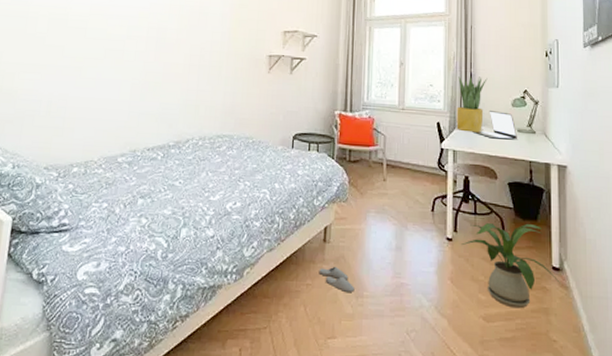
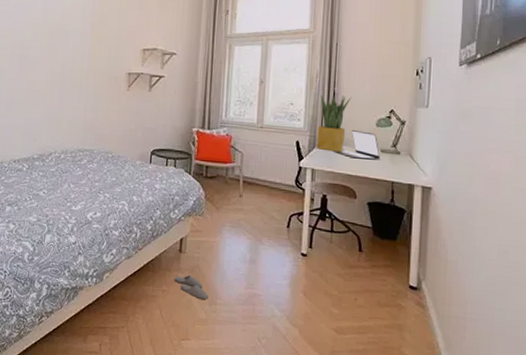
house plant: present [461,223,560,309] -> none [316,241,417,324]

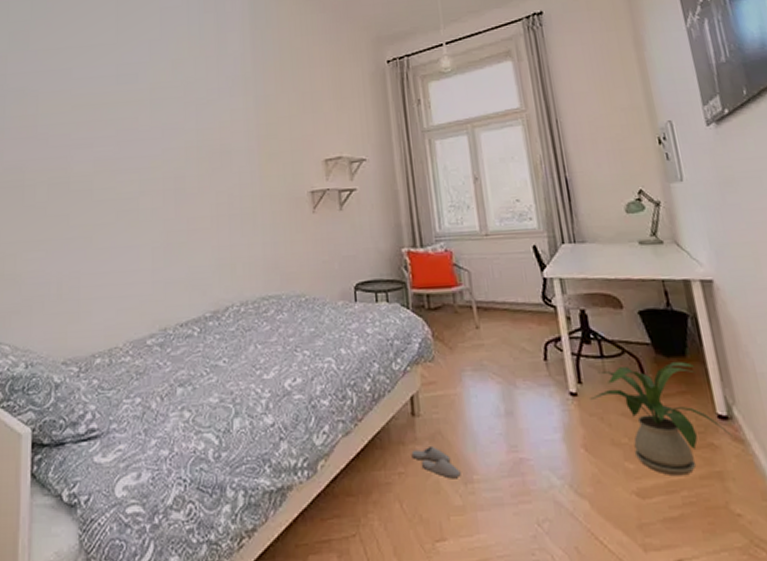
planter: present [316,95,352,152] -> none [550,181,593,253]
house plant: none [316,241,417,324] -> present [590,361,732,476]
laptop: present [333,130,380,160] -> none [580,221,640,257]

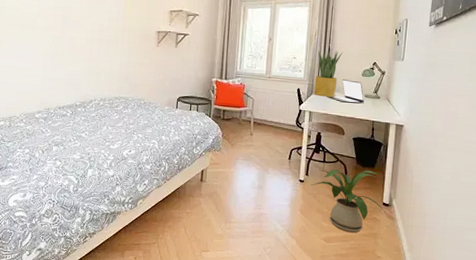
slippers: present [411,445,461,478] -> none [196,199,224,219]
planter: none [550,181,593,253] -> present [313,50,343,98]
laptop: none [580,221,640,257] -> present [327,79,364,104]

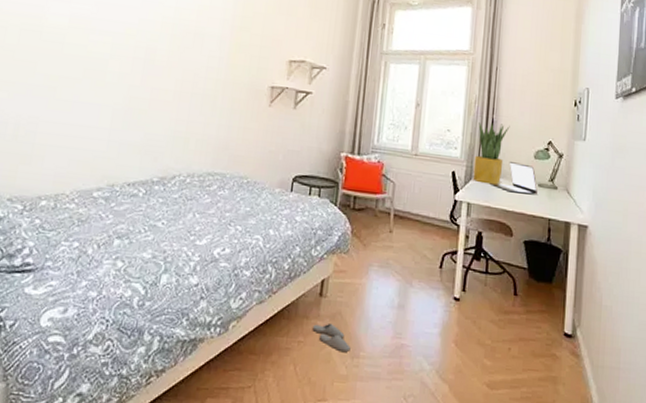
slippers: none [196,199,224,219] -> present [312,323,351,352]
house plant: present [311,169,388,233] -> none [469,283,571,376]

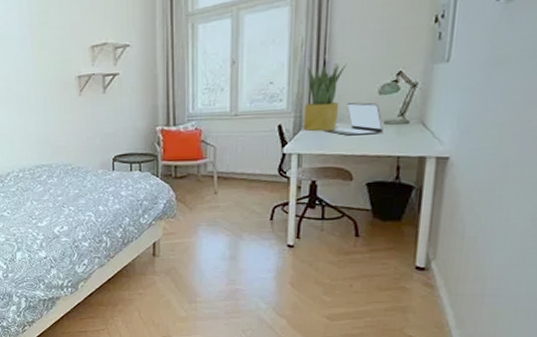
slippers: present [312,323,351,352] -> none [150,277,187,298]

